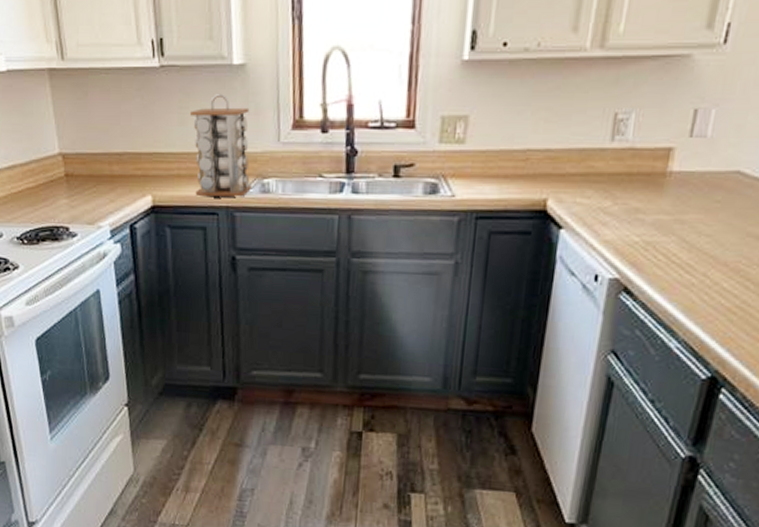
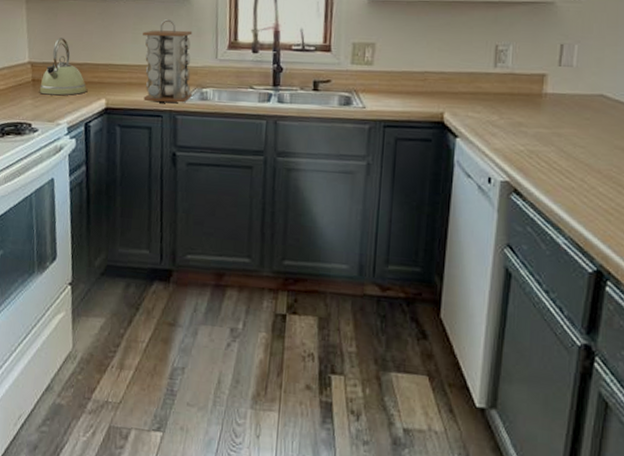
kettle: none [74,122,131,193] -> present [39,38,88,96]

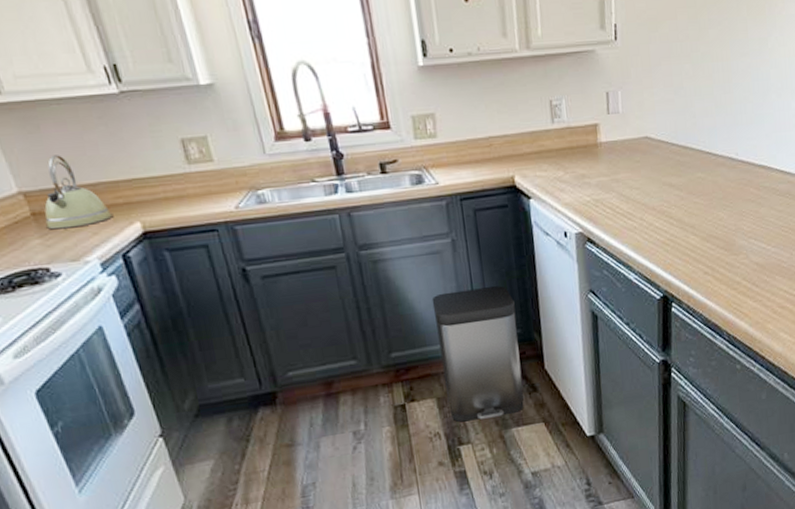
spice rack: present [143,19,193,103] -> none [165,114,248,217]
pedal bin: none [329,213,420,357] -> present [431,286,524,423]

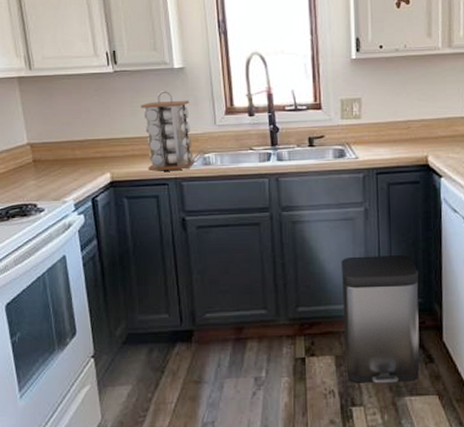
kettle: present [44,155,114,230] -> none [41,117,91,174]
spice rack: none [165,114,248,217] -> present [141,91,196,172]

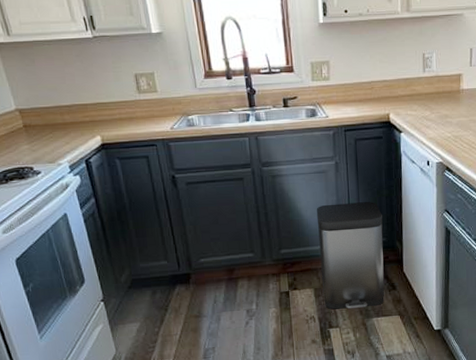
spice rack: present [141,91,196,172] -> none [123,56,181,134]

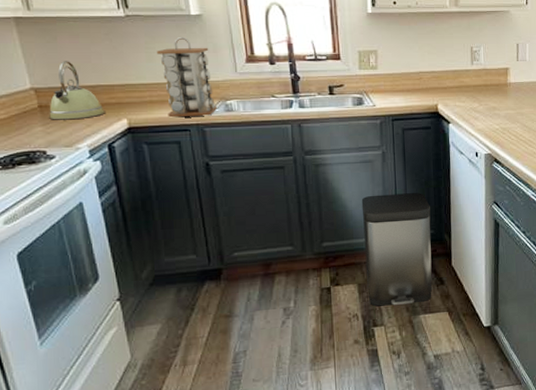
kettle: none [32,82,82,139] -> present [49,61,106,120]
spice rack: none [123,56,181,134] -> present [157,37,218,118]

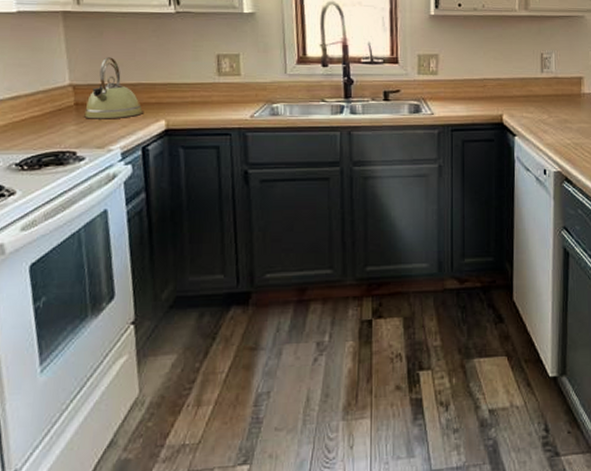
spice rack: present [157,37,218,118] -> none [204,36,263,121]
pedal bin: present [361,193,432,307] -> none [412,213,491,346]

